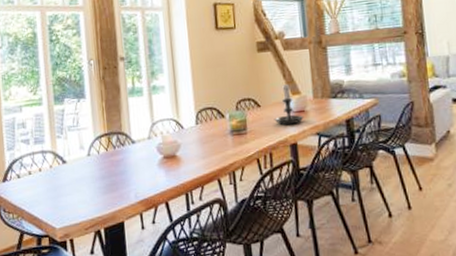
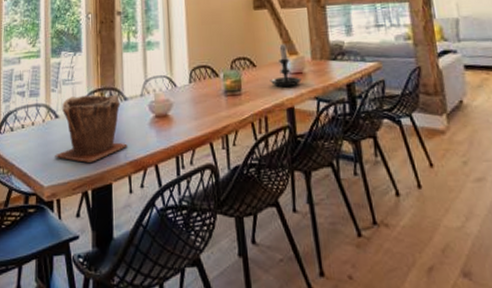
plant pot: none [65,138,137,204] -> present [55,94,127,163]

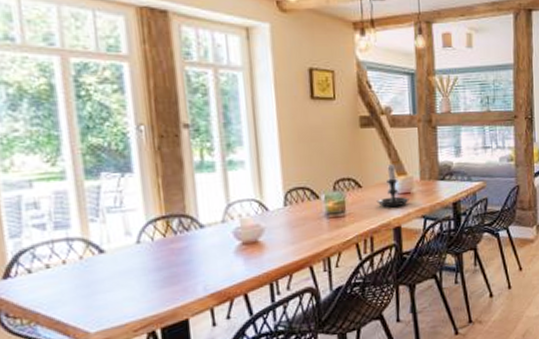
plant pot: present [55,94,127,163] -> none [103,222,207,301]

